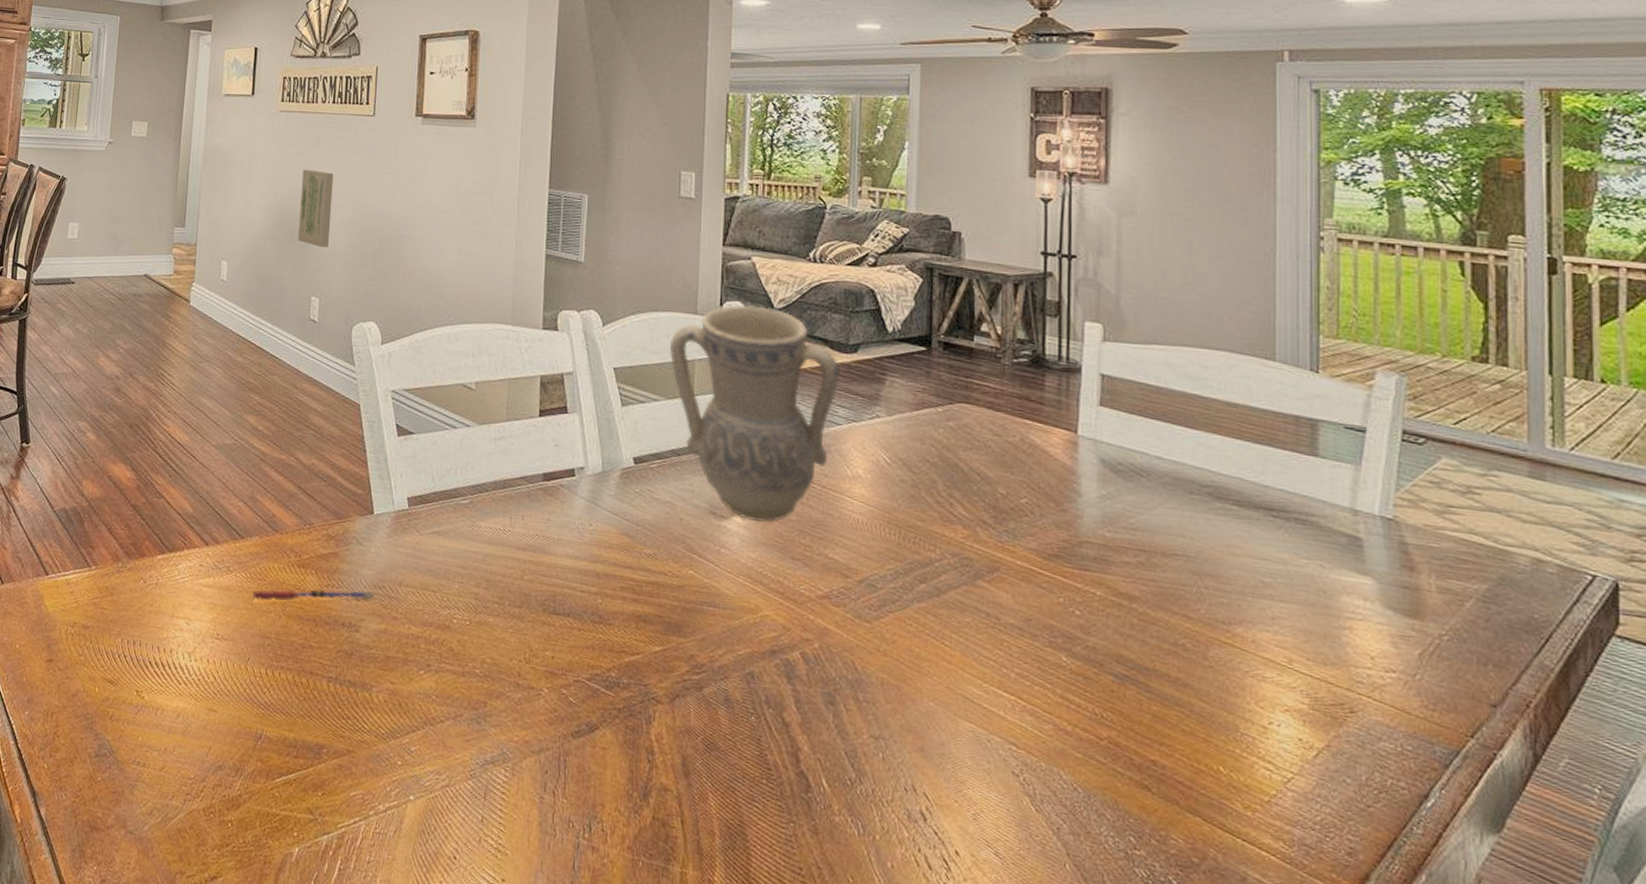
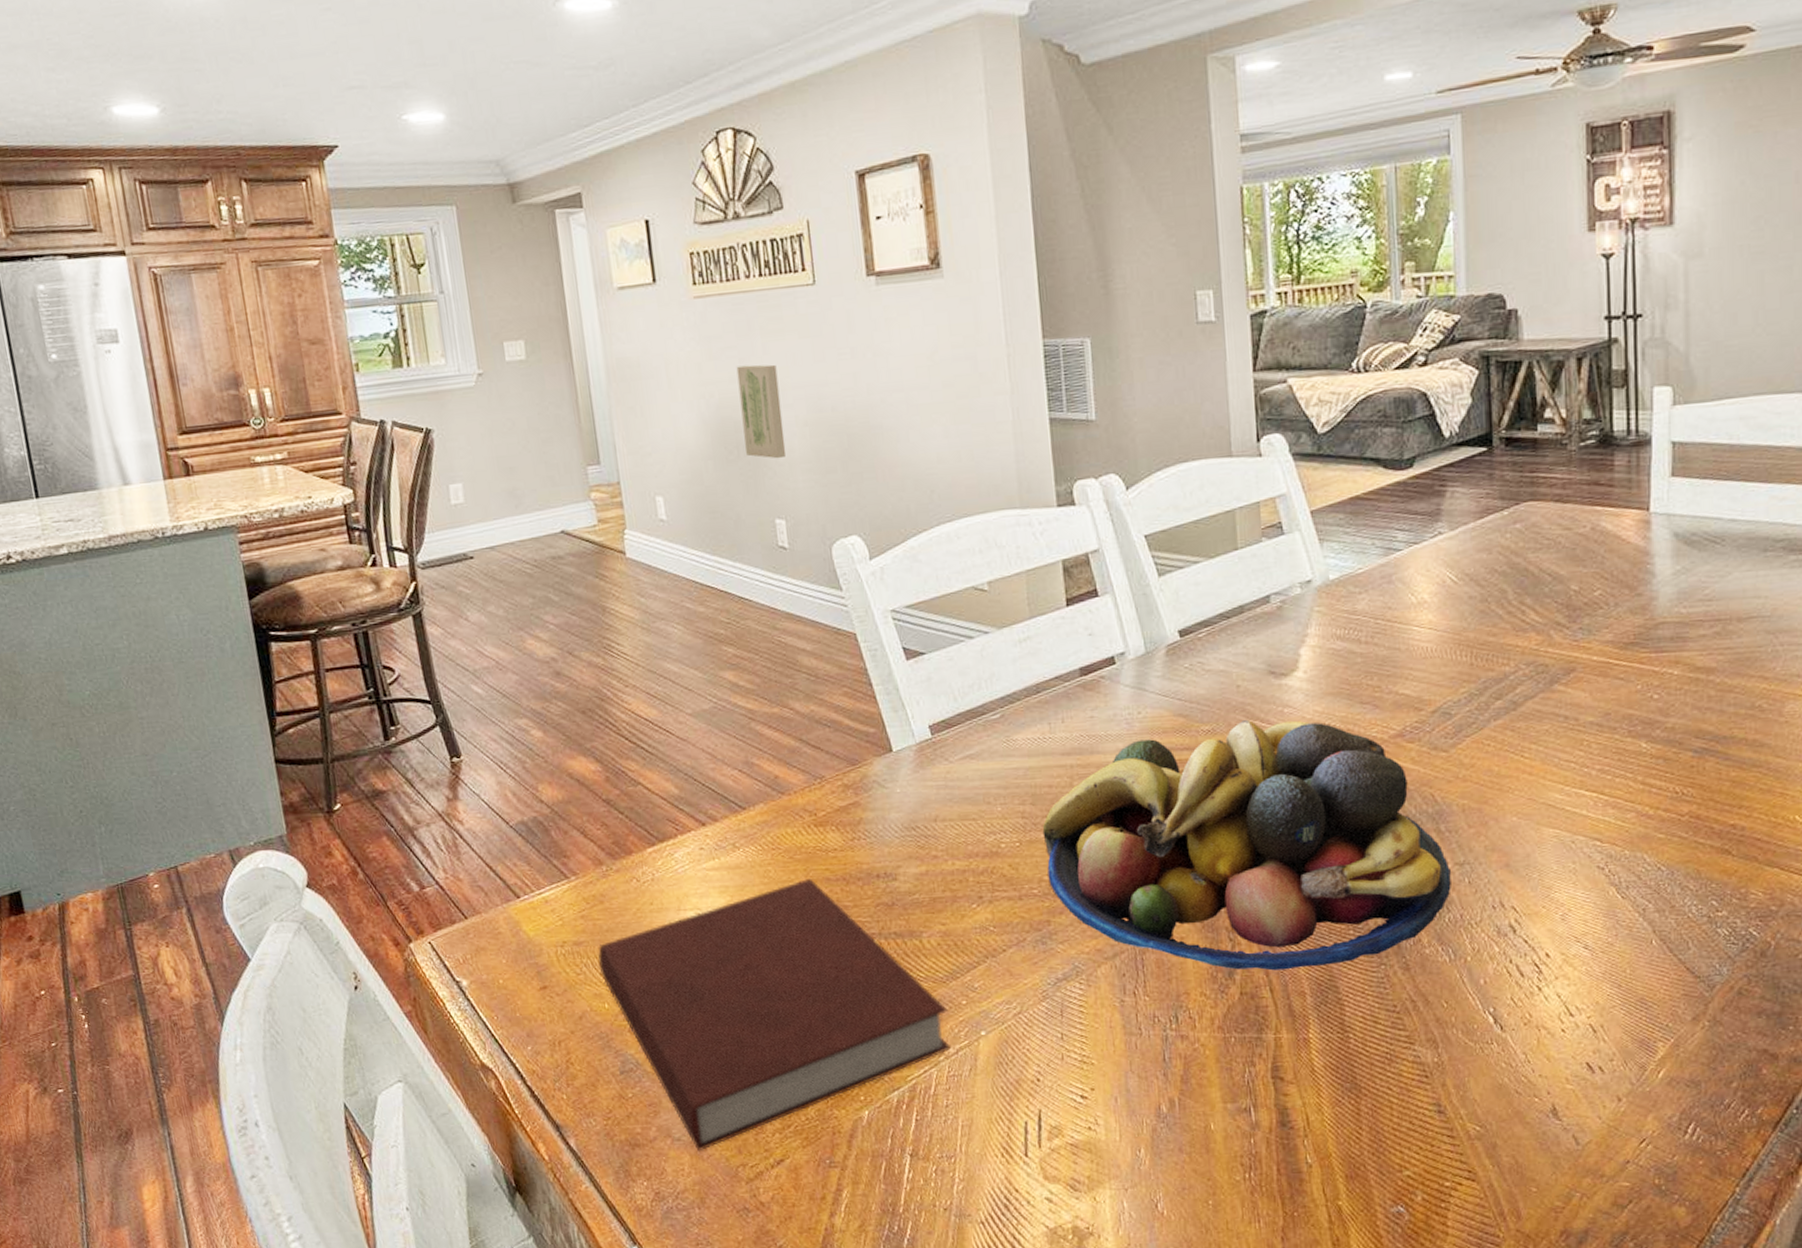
notebook: none [97,612,384,849] -> present [597,878,952,1152]
pen: present [253,589,375,602] -> none [768,834,909,872]
fruit bowl: none [490,549,865,812] -> present [1042,719,1451,971]
vase: present [669,305,841,523] -> none [1205,434,1397,673]

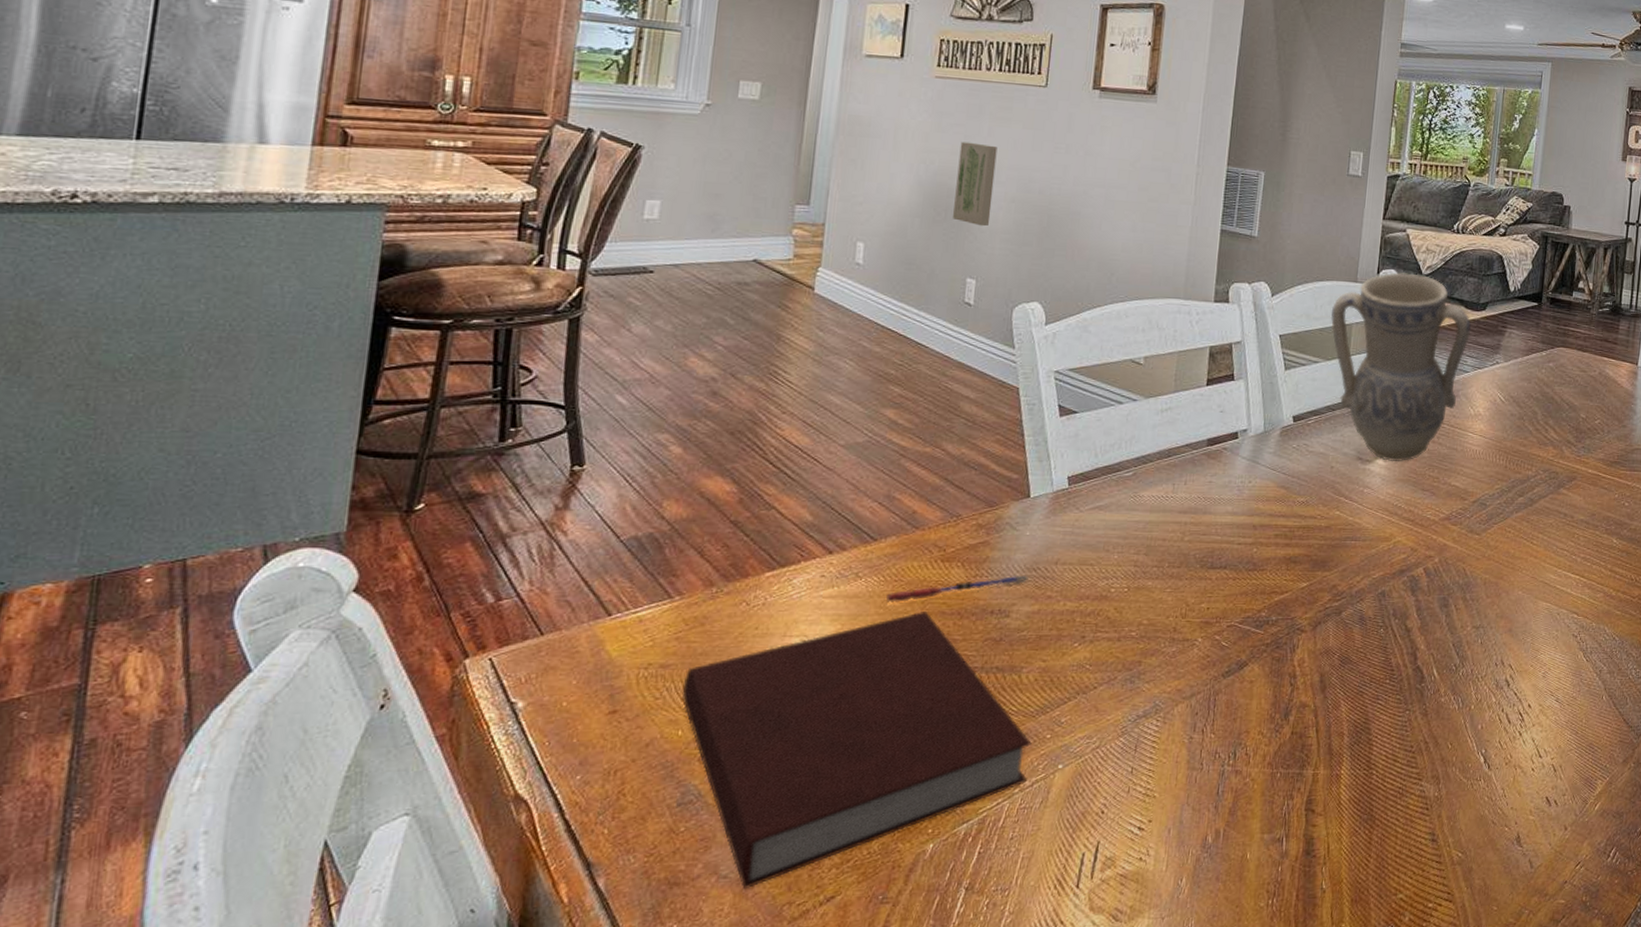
pen: none [768,834,909,872] -> present [886,575,1029,602]
fruit bowl: present [1042,719,1451,971] -> none [1147,495,1469,713]
vase: none [1205,434,1397,673] -> present [1330,272,1471,462]

